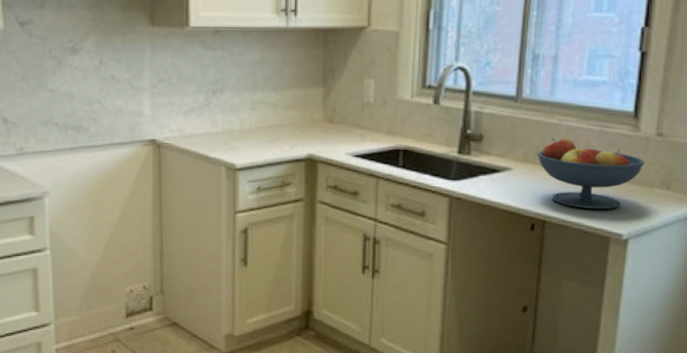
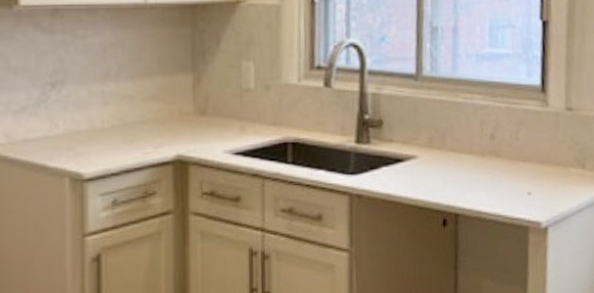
fruit bowl: present [537,138,645,210] -> none [443,118,557,197]

